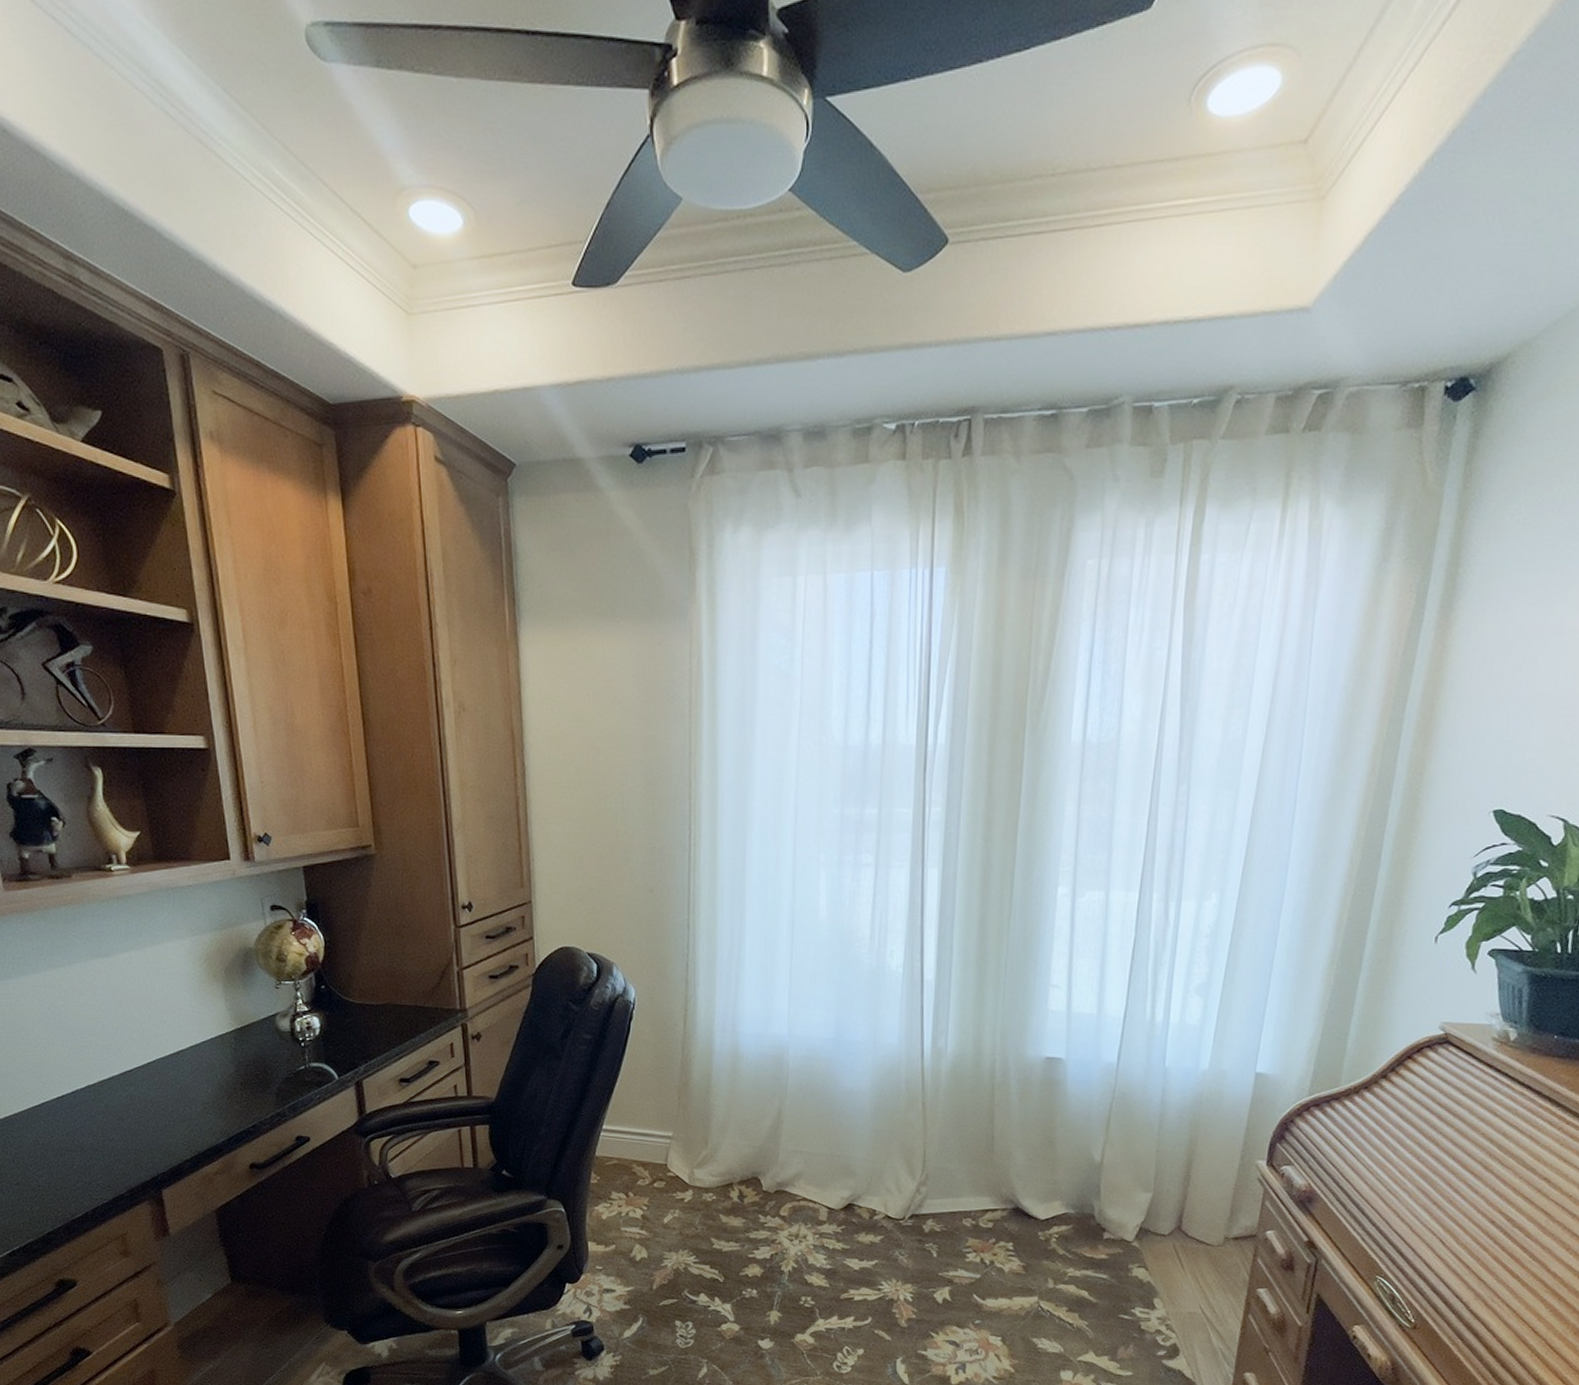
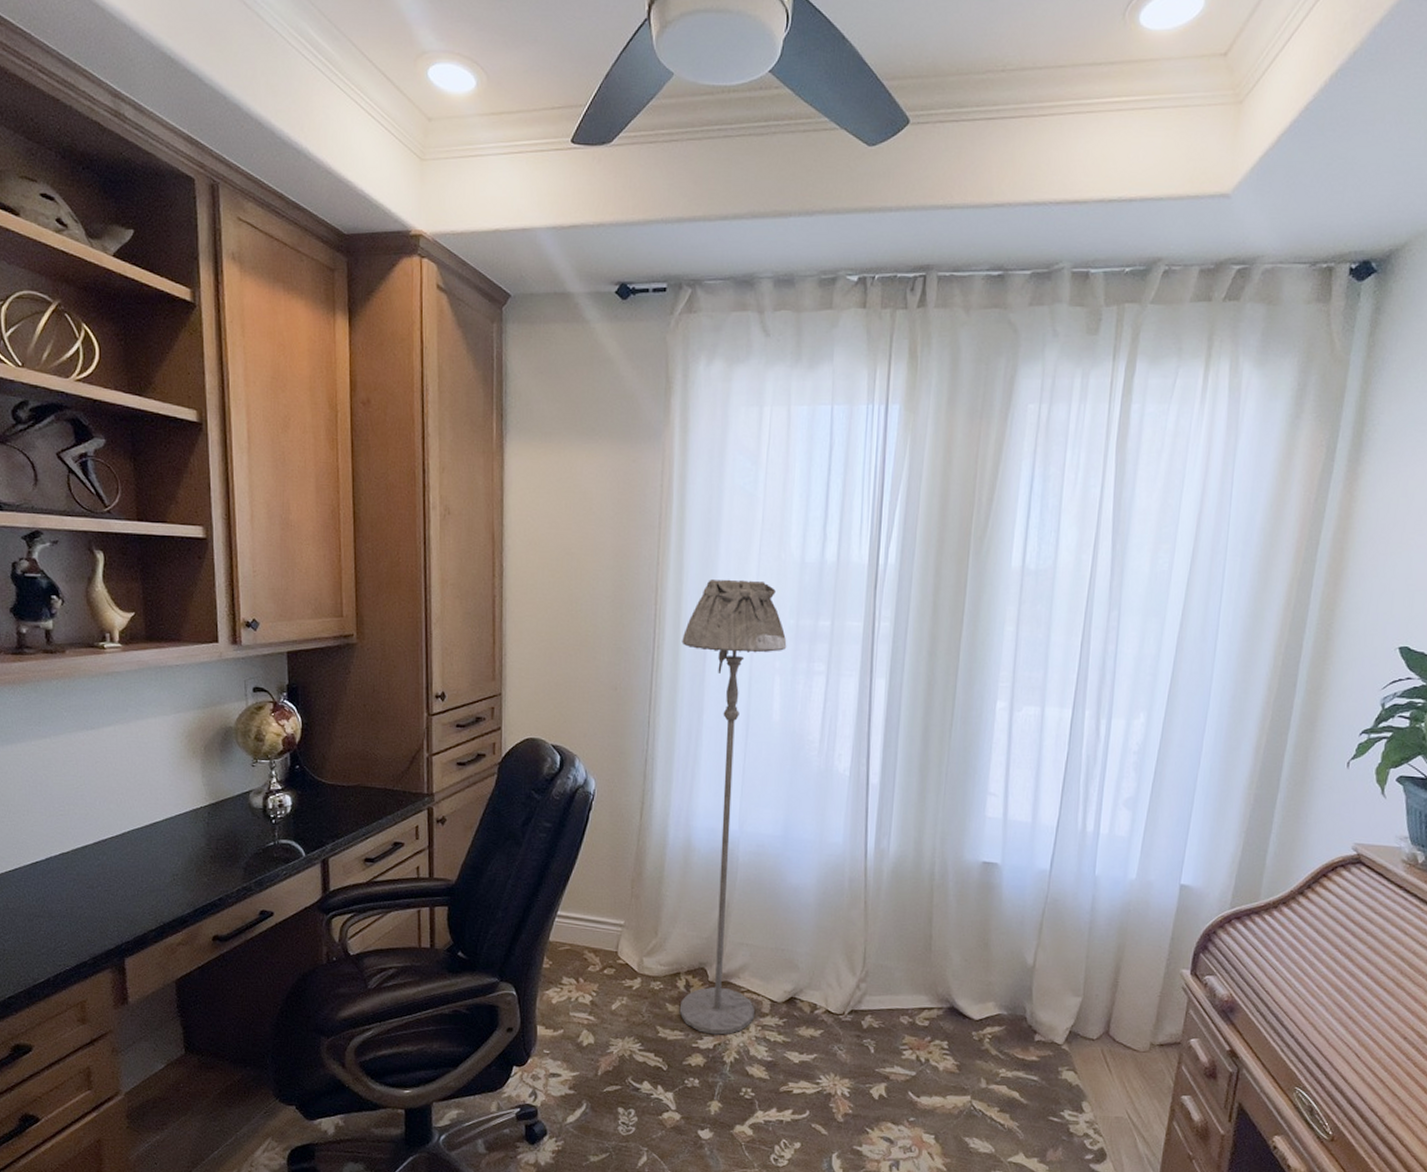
floor lamp: none [719,768,832,1245] -> present [679,578,787,1035]

